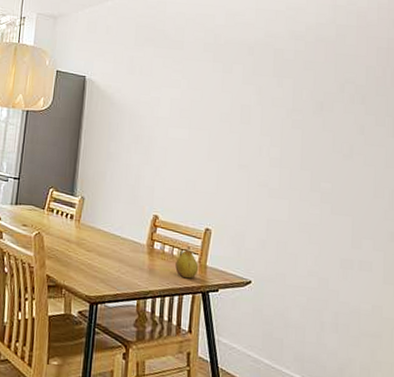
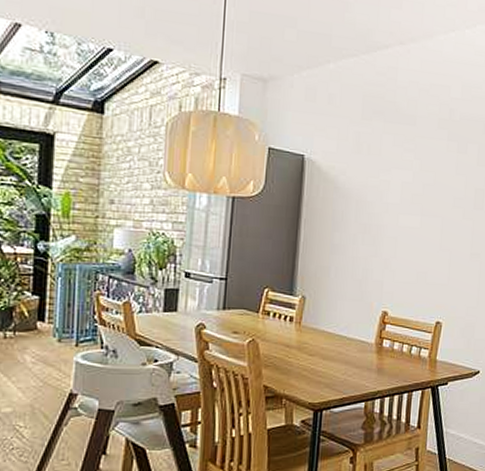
fruit: present [175,246,199,279] -> none [405,341,429,375]

